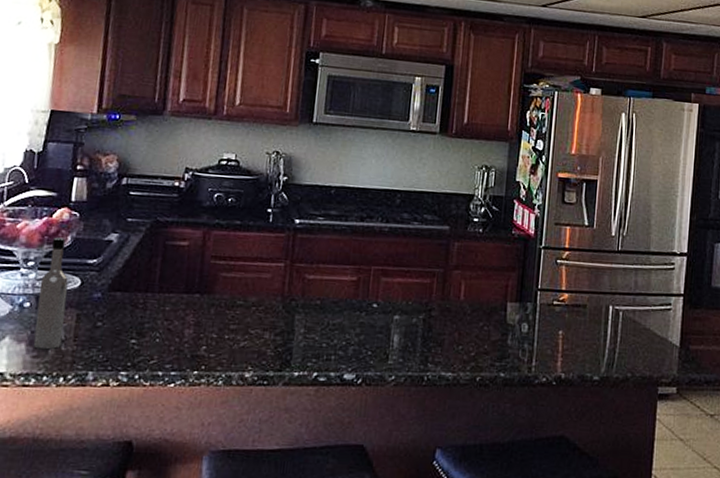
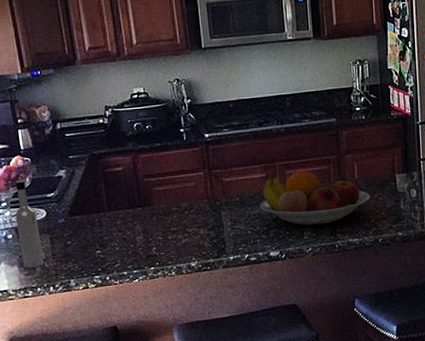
fruit bowl: none [343,281,474,350] -> present [260,171,370,226]

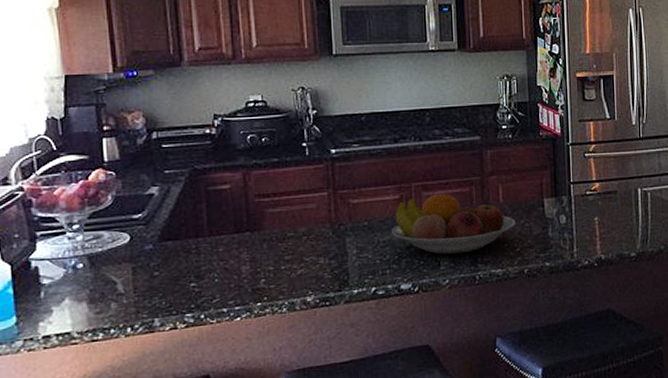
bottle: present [15,180,44,269] -> none [89,198,122,306]

